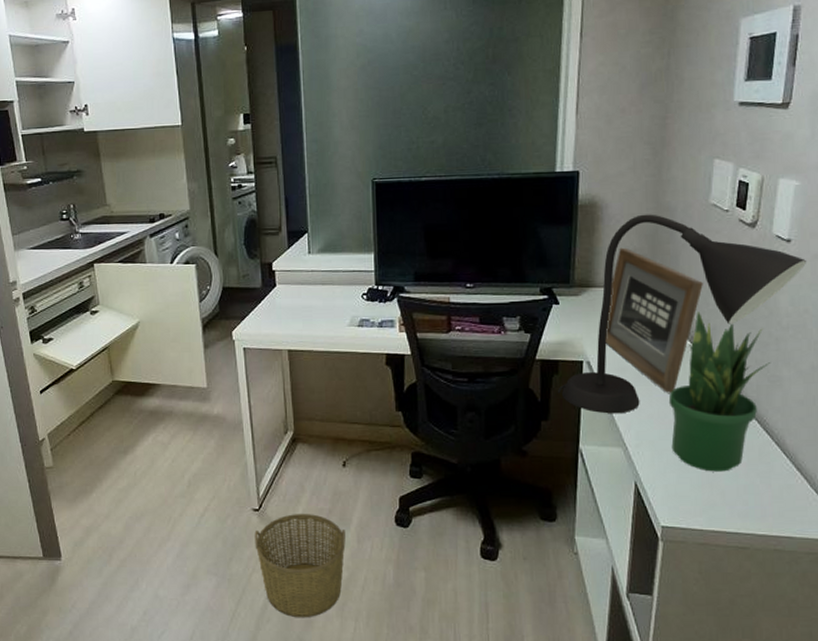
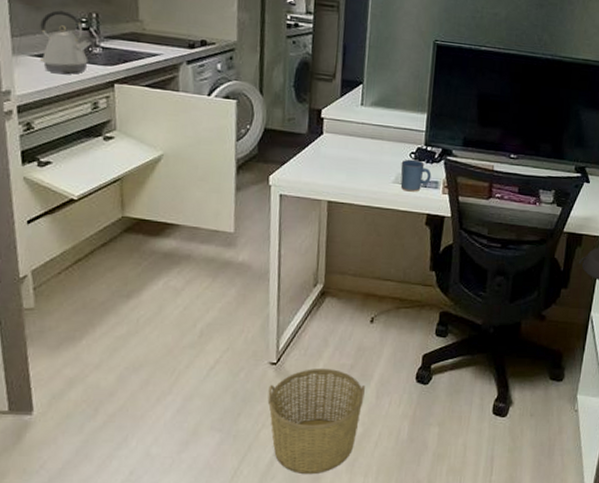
kettle: none [32,206,72,262] -> present [40,10,92,74]
mug: none [354,300,386,333] -> present [400,159,432,192]

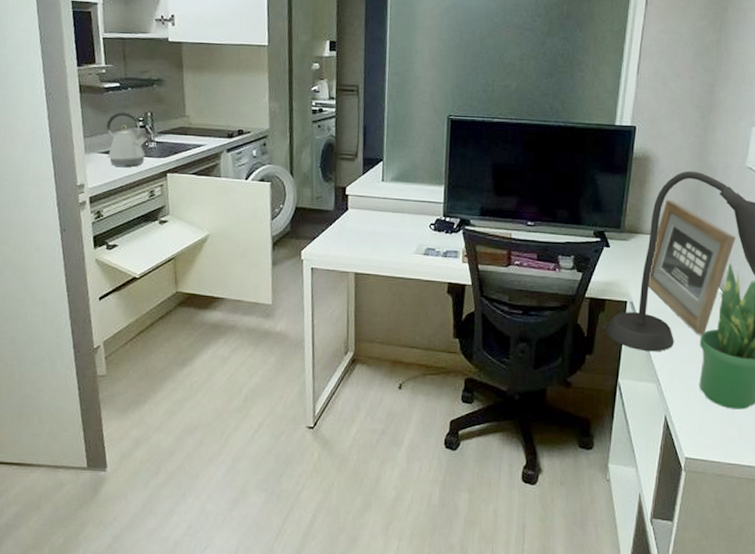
basket: present [267,369,365,475] -> none [306,433,396,536]
mug: present [400,159,432,192] -> none [421,230,451,262]

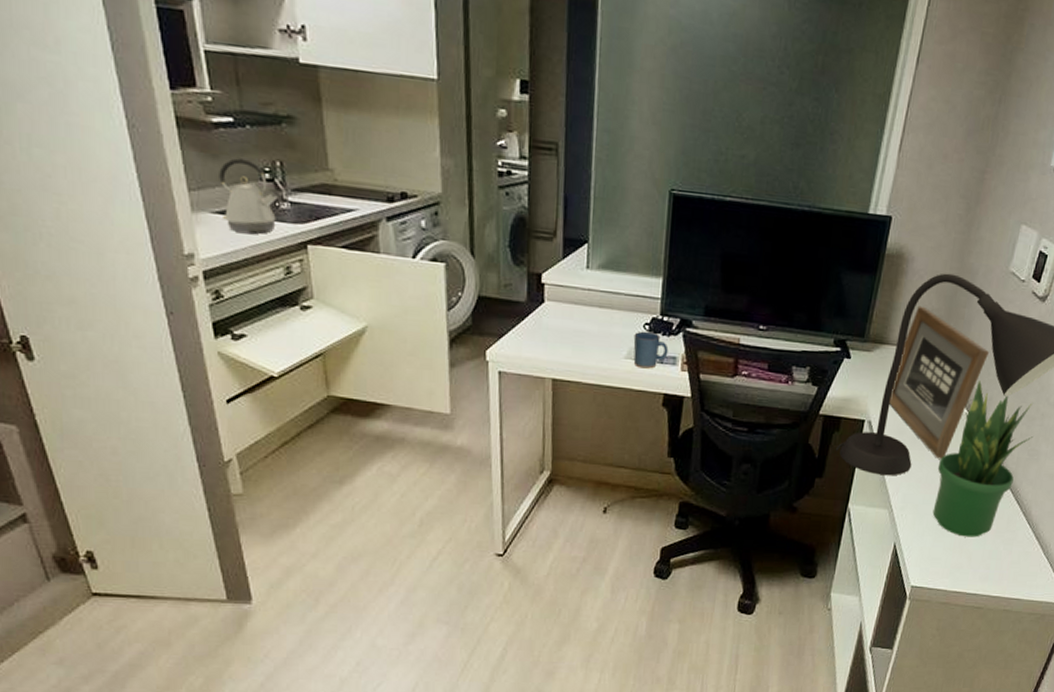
mug: none [421,230,451,262] -> present [633,331,669,369]

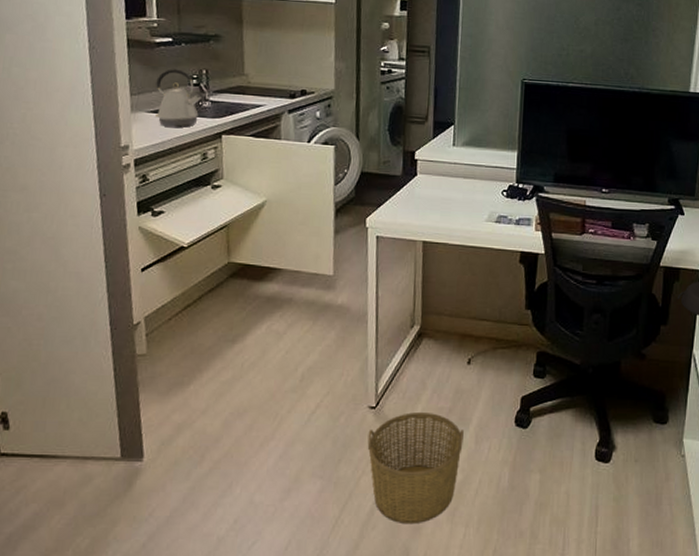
basket: none [495,561,599,670] -> present [367,412,464,525]
mug: present [633,331,669,369] -> none [493,197,524,230]

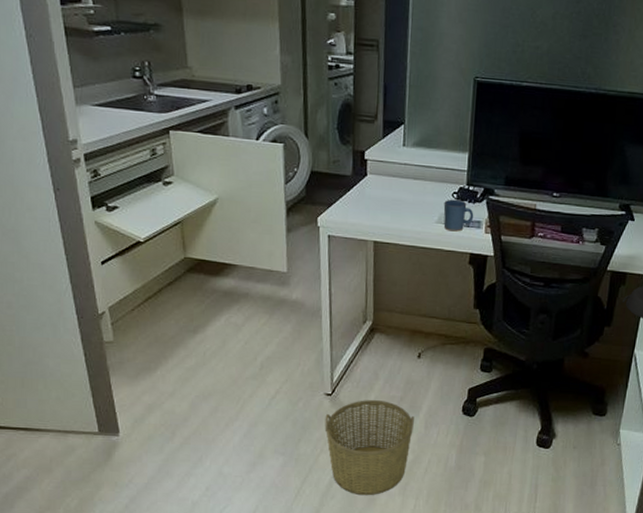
kettle: present [155,69,202,128] -> none [98,60,146,123]
mug: none [493,197,524,230] -> present [443,199,474,232]

